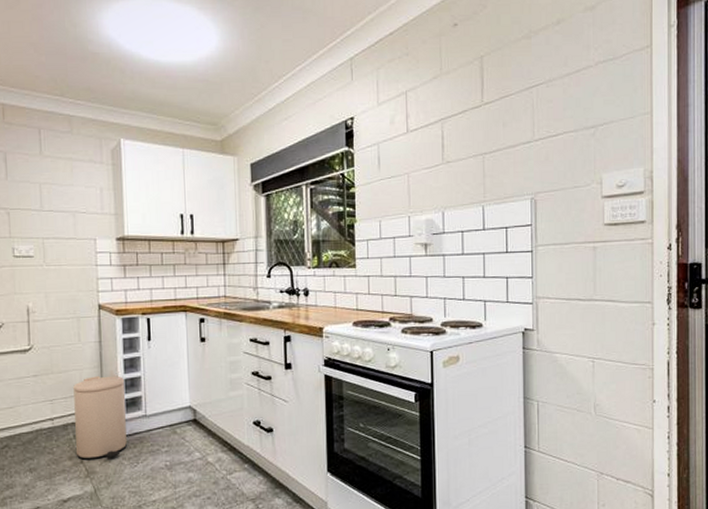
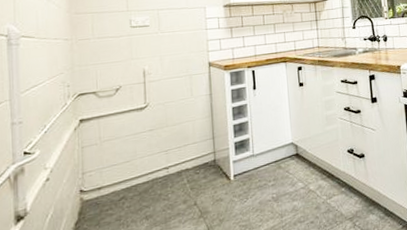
pedal bin: present [73,376,127,461] -> none [187,123,237,202]

